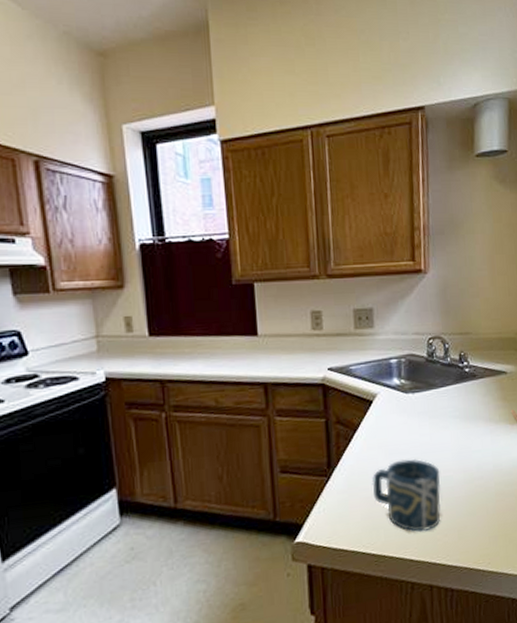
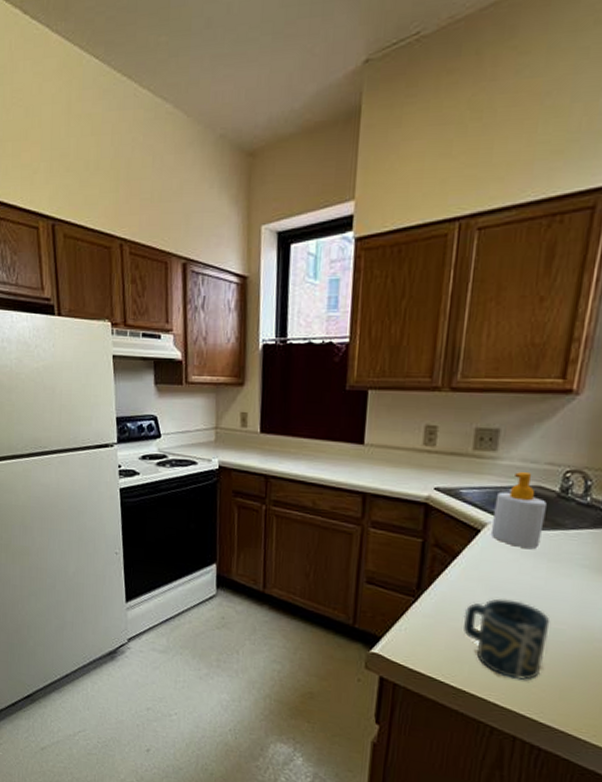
soap bottle: none [380,344,421,411] -> present [490,472,547,550]

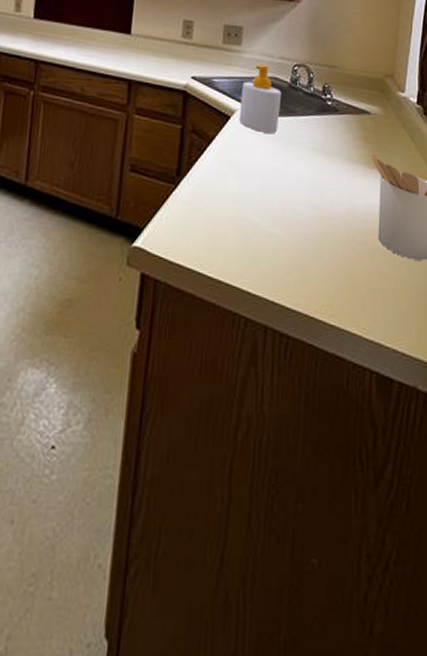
cup: present [464,598,550,681] -> none [218,182,290,265]

